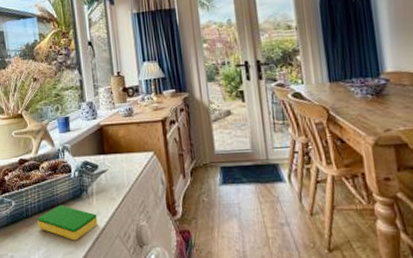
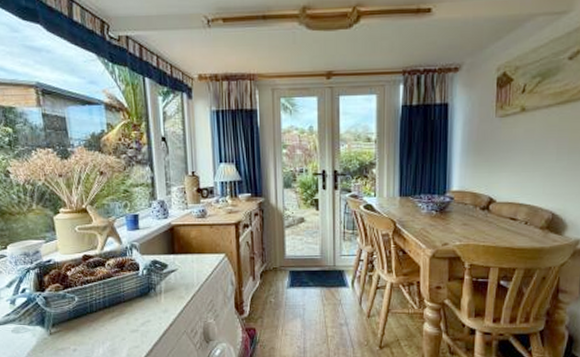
dish sponge: present [37,205,98,241] -> none [102,301,165,336]

